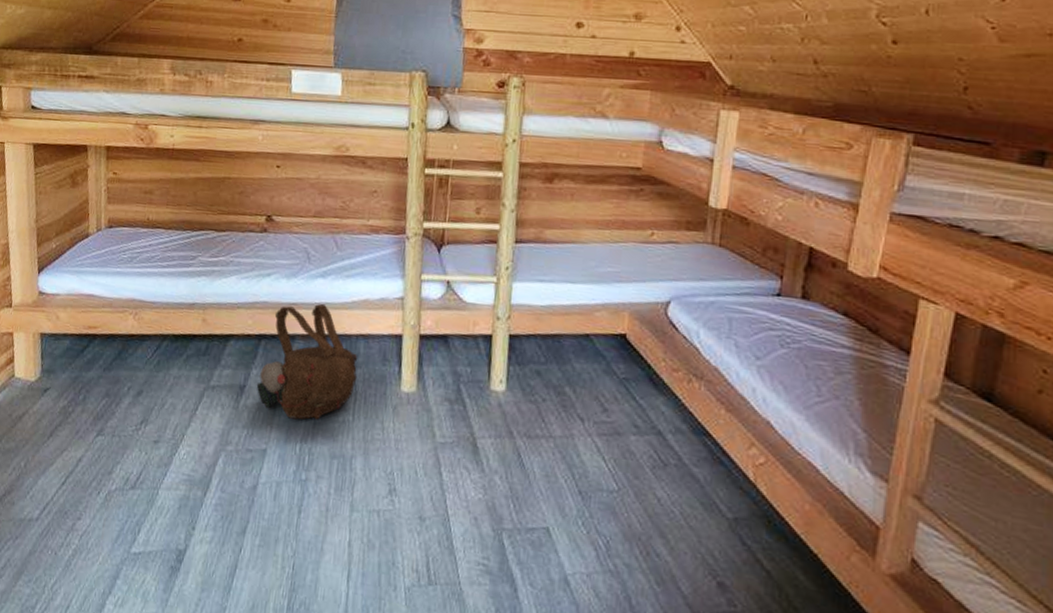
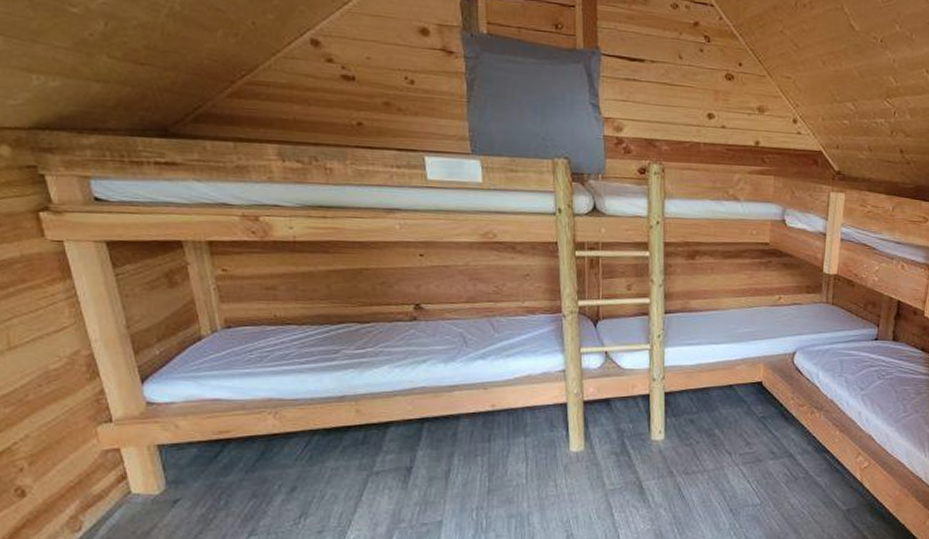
backpack: present [256,303,357,420] -> none [424,383,526,490]

